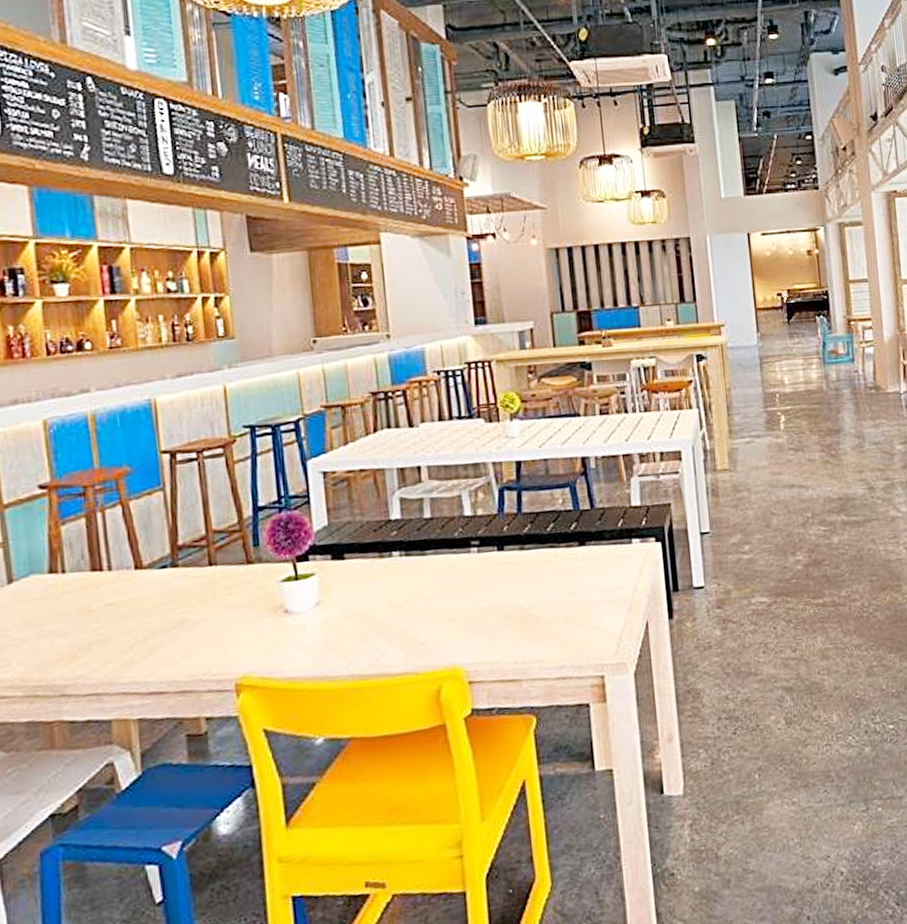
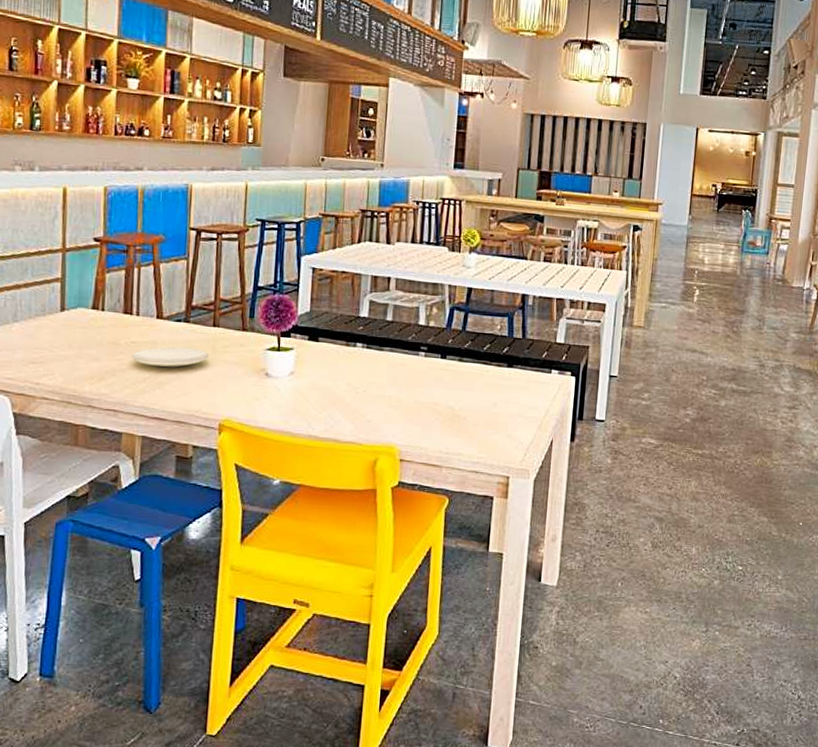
plate: none [110,597,211,630] -> present [132,346,210,368]

